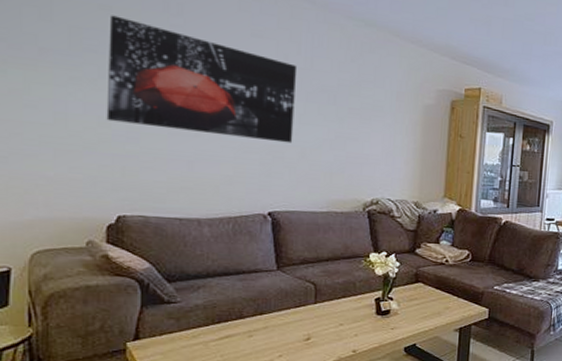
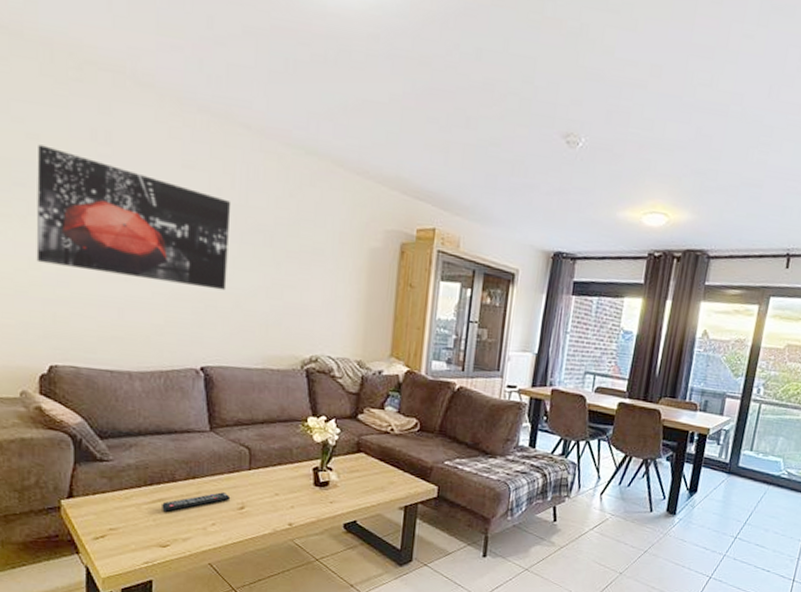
remote control: none [229,326,297,347] -> present [162,492,231,512]

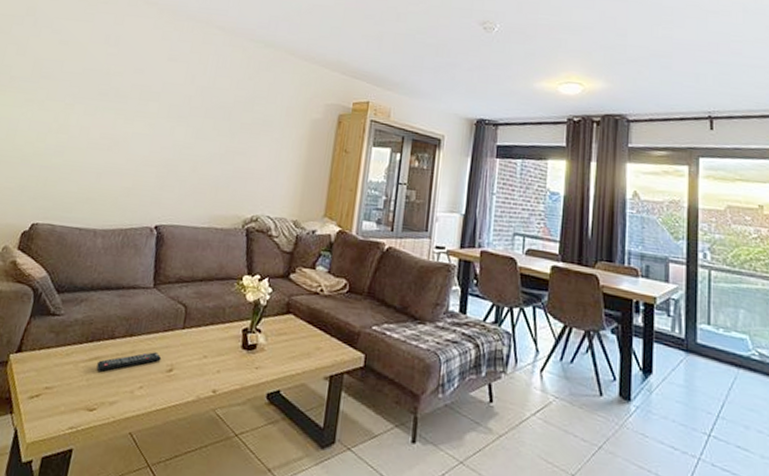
wall art: present [36,144,231,291] -> none [43,48,202,157]

